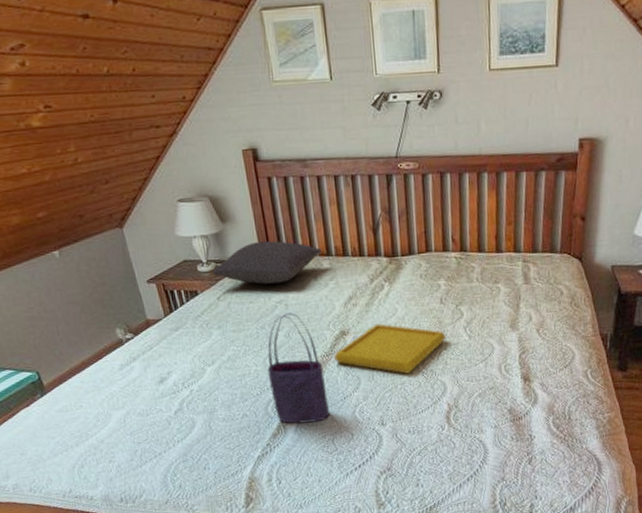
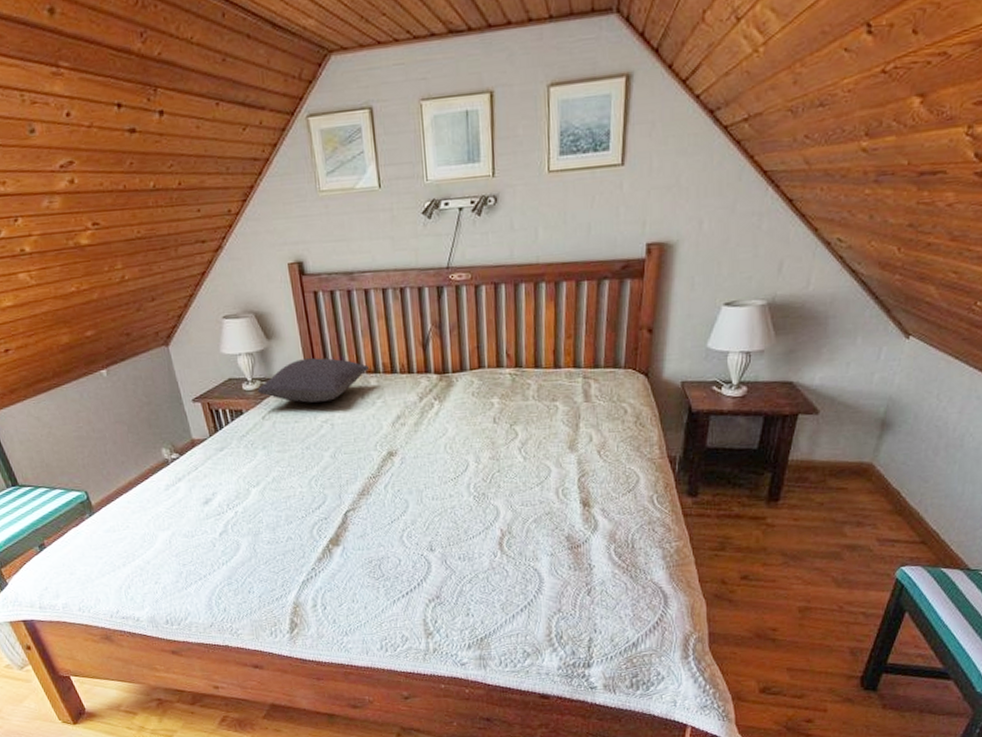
tote bag: present [267,312,330,424] -> none [312,432,377,548]
serving tray: present [334,323,446,374] -> none [381,444,499,497]

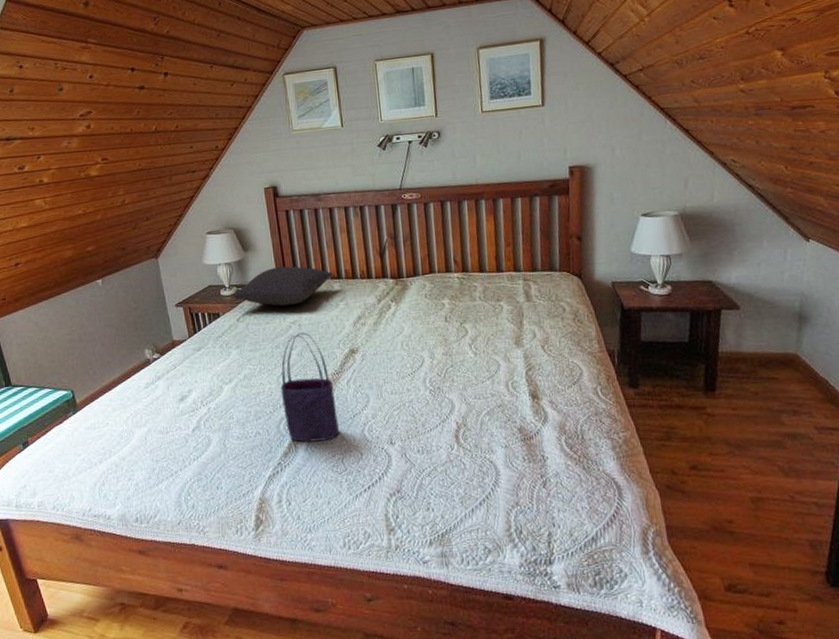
tote bag: none [312,432,377,548] -> present [280,332,340,443]

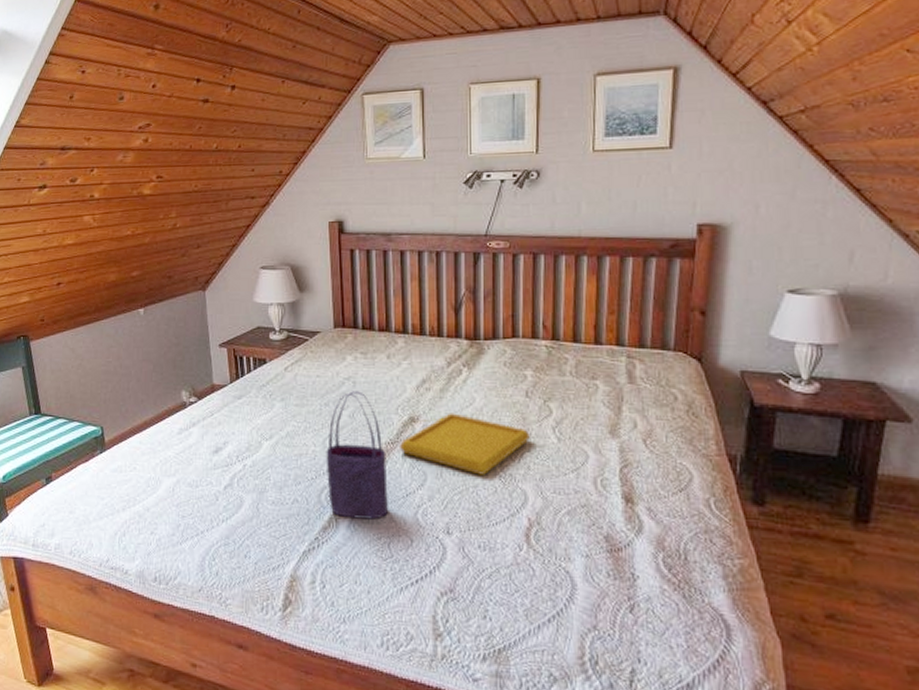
pillow: present [233,266,334,306] -> none [283,314,399,358]
serving tray: none [344,342,452,392] -> present [400,413,530,475]

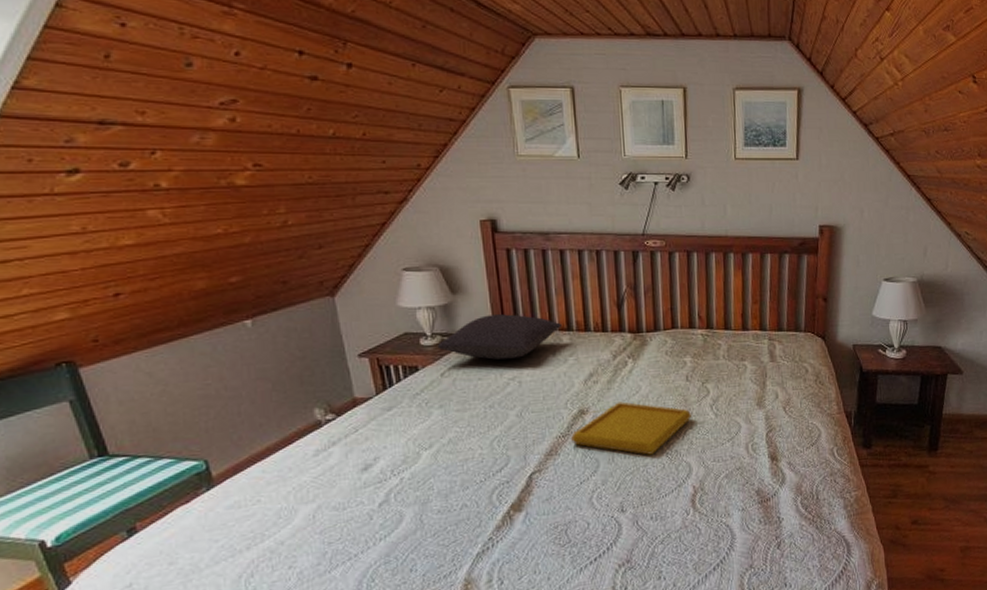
pillow: none [283,314,399,358] -> present [437,314,563,360]
tote bag: present [326,391,389,520] -> none [494,390,564,514]

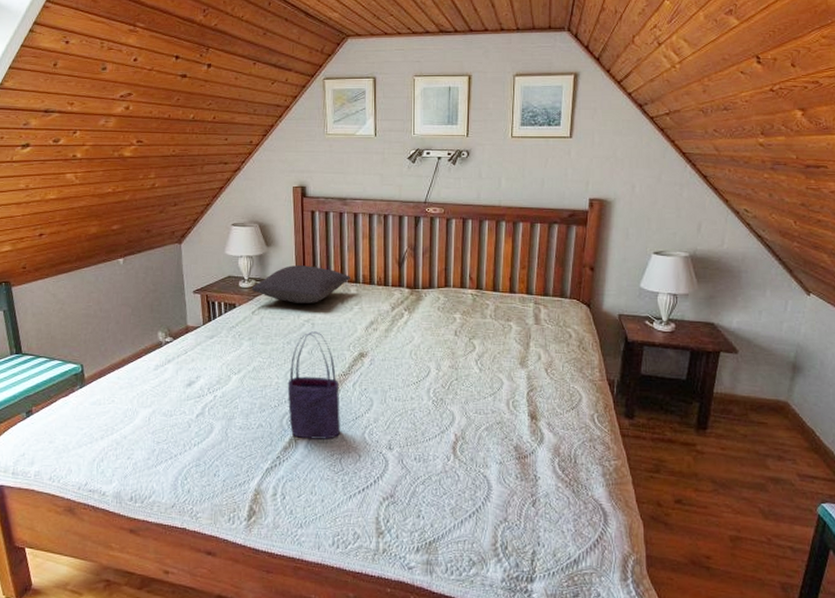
tote bag: none [494,390,564,514] -> present [287,331,341,439]
serving tray: present [571,401,692,455] -> none [351,349,457,400]

